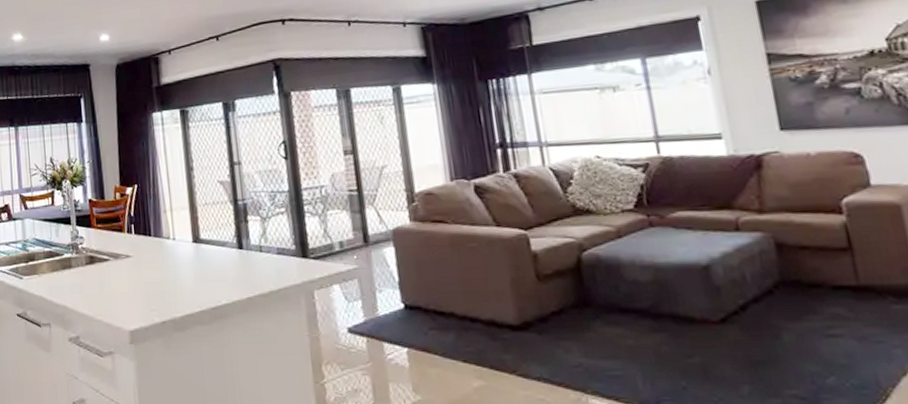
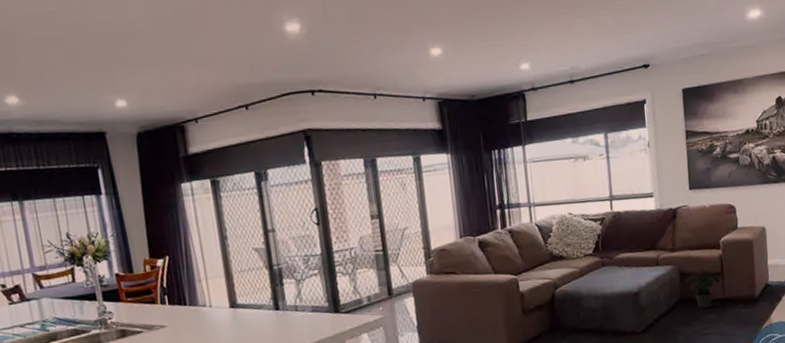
potted plant: none [786,242,854,297] -> present [685,270,724,308]

